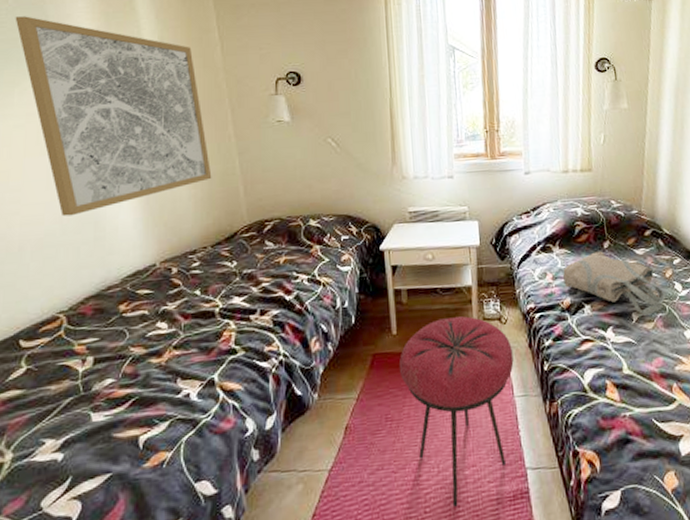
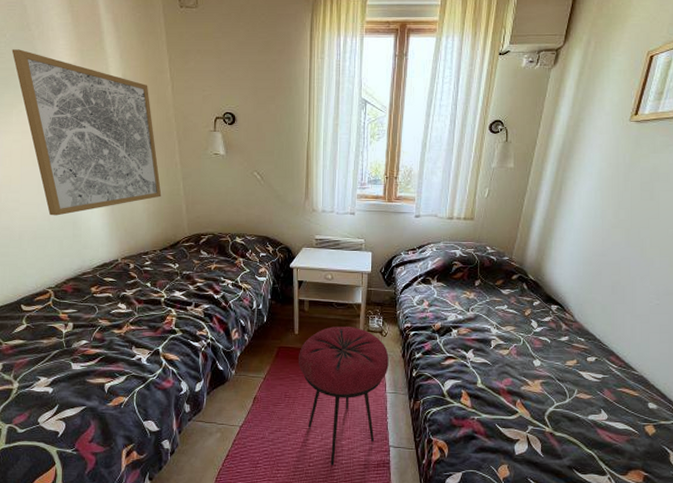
tote bag: present [563,251,665,316] -> none [437,288,521,344]

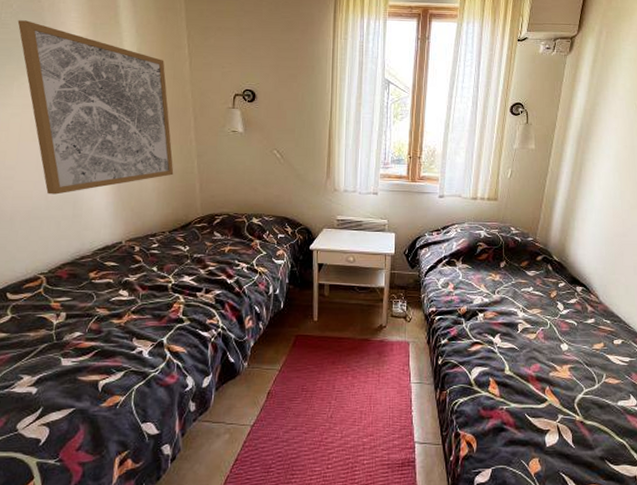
stool: present [298,326,389,465] -> none [316,312,413,467]

